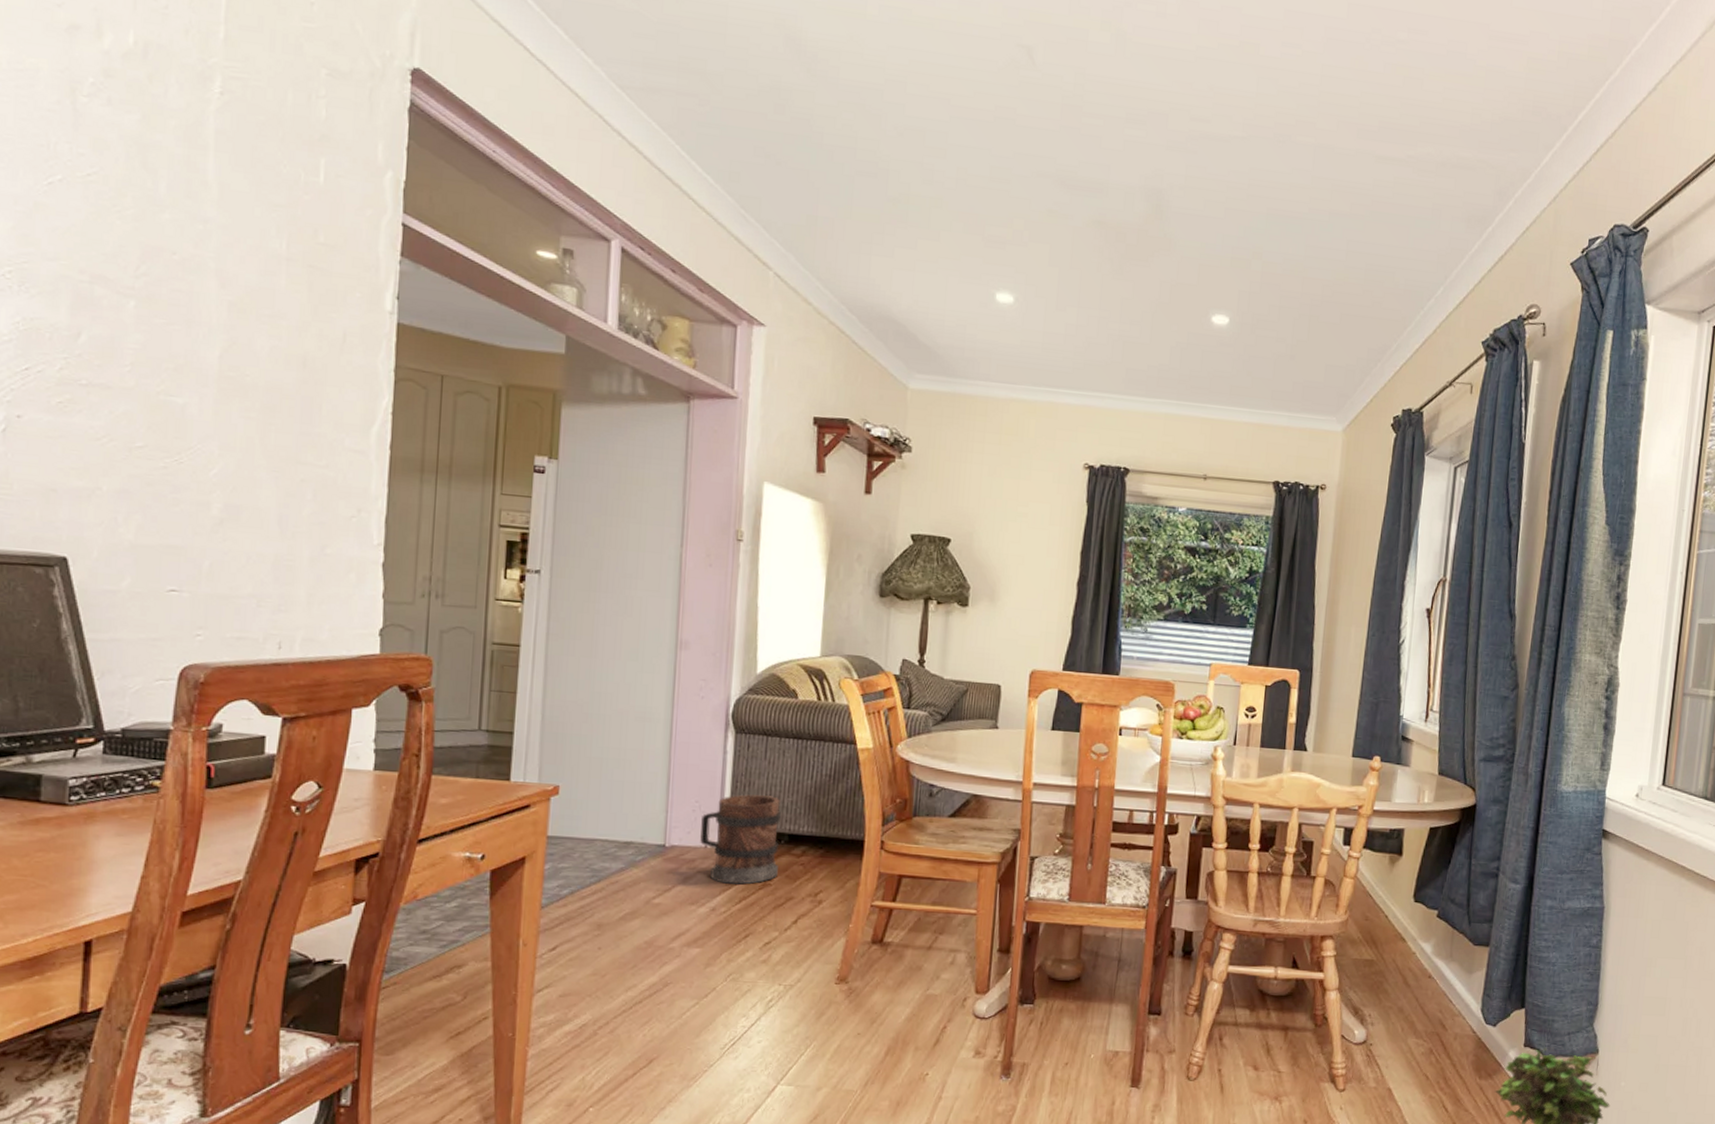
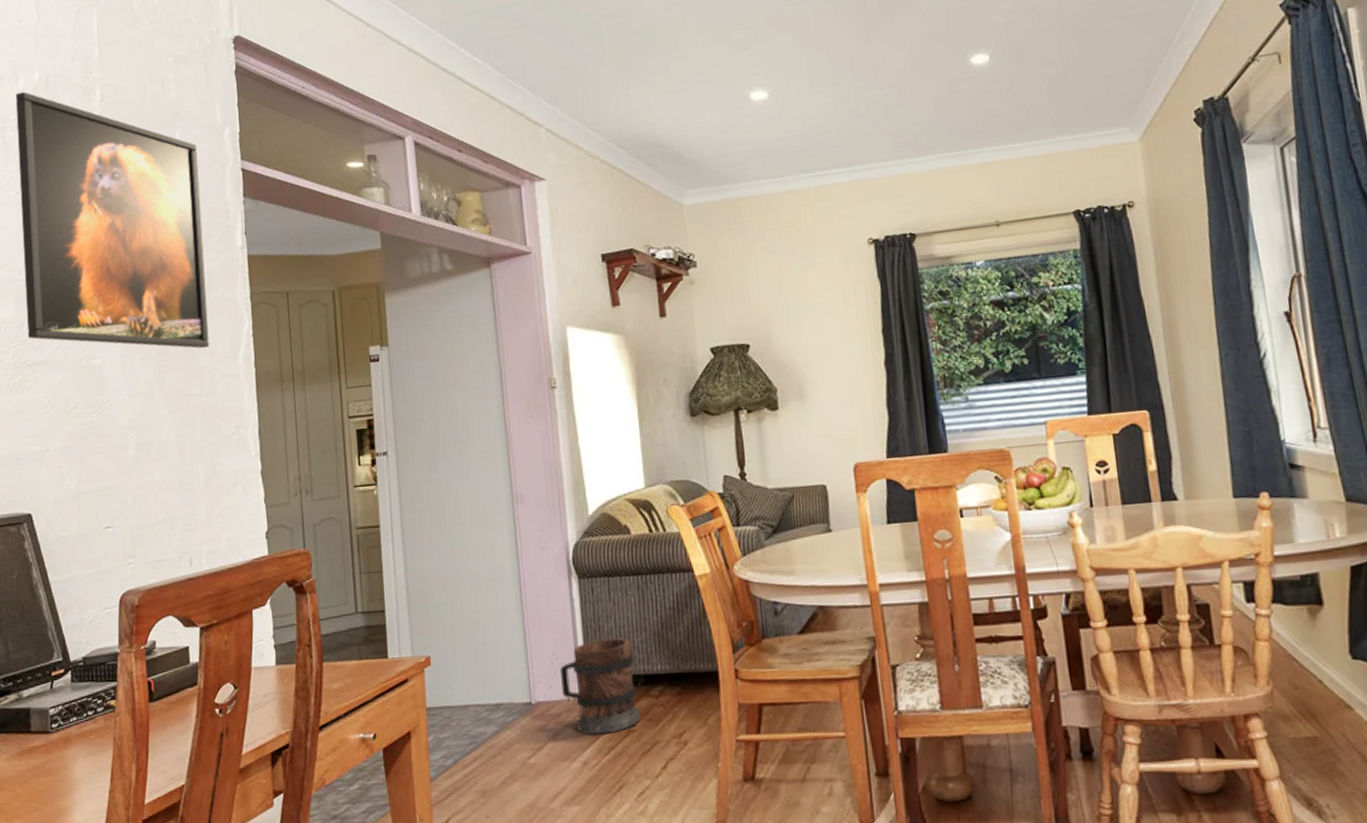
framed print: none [84,52,347,415] -> present [15,92,210,349]

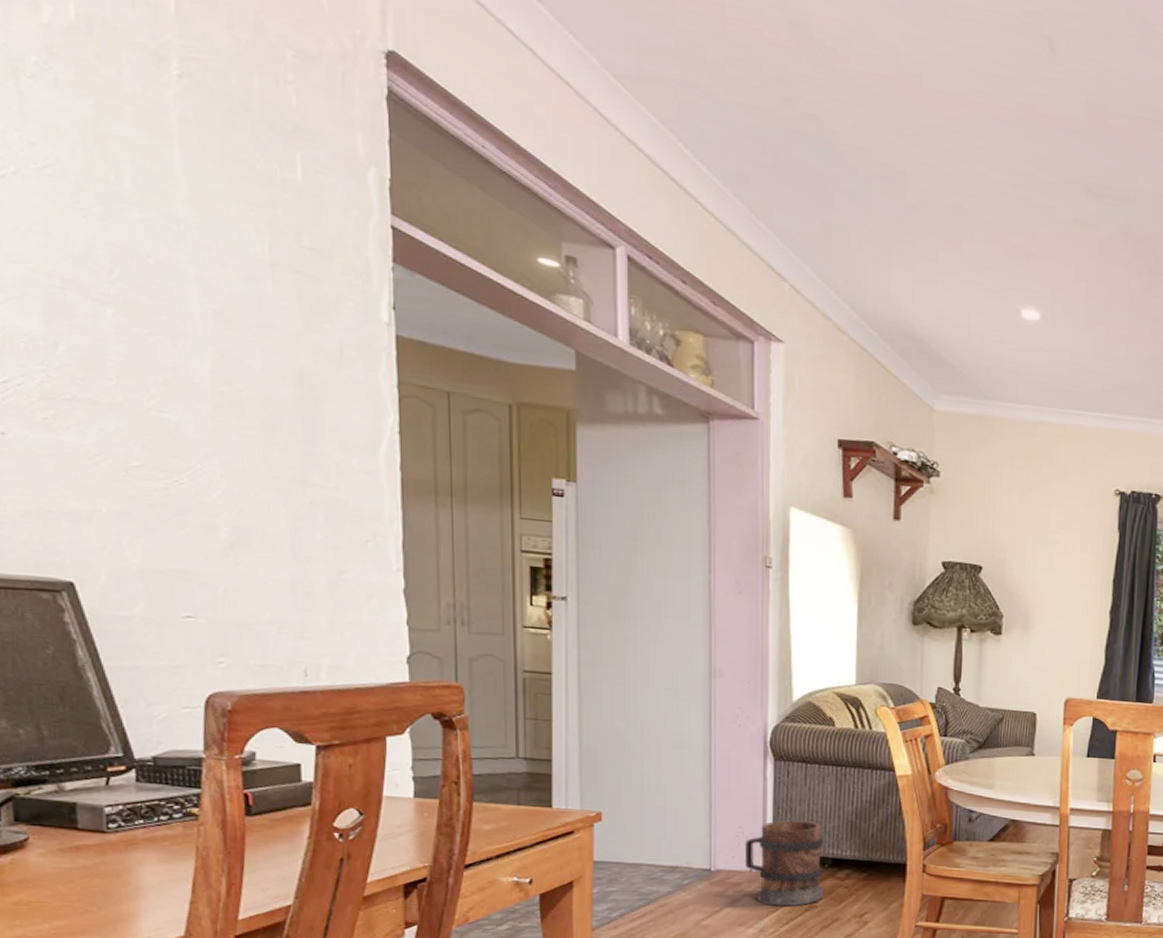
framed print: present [15,92,210,349] -> none [36,26,338,433]

